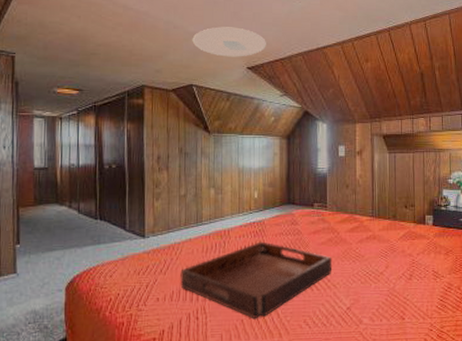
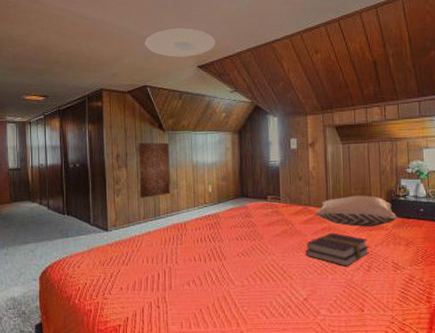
wall art: none [180,145,215,203] -> present [137,142,171,198]
serving tray: present [180,241,333,318] -> none [141,234,288,308]
book: none [349,241,411,275] -> present [305,232,369,267]
pillow: none [360,204,438,236] -> present [314,195,397,227]

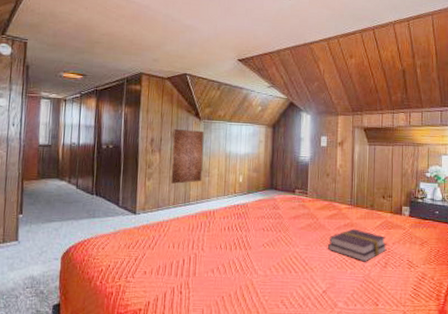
ceiling light: present [145,28,215,57] -> none [188,21,257,50]
pillow: present [314,195,397,227] -> none [338,194,415,225]

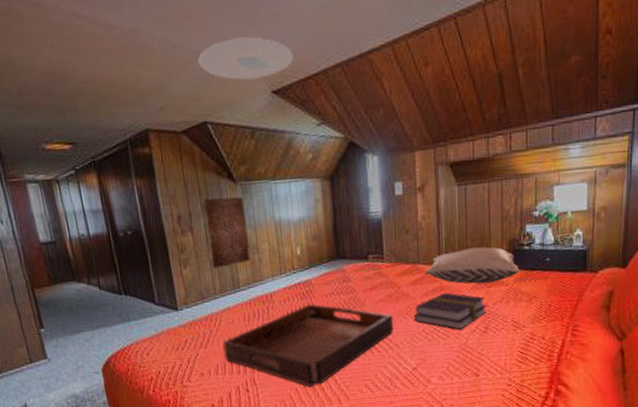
serving tray: none [166,223,311,296] -> present [222,304,394,387]
ceiling light: none [188,21,257,50] -> present [198,37,293,80]
pillow: none [338,194,415,225] -> present [424,246,520,284]

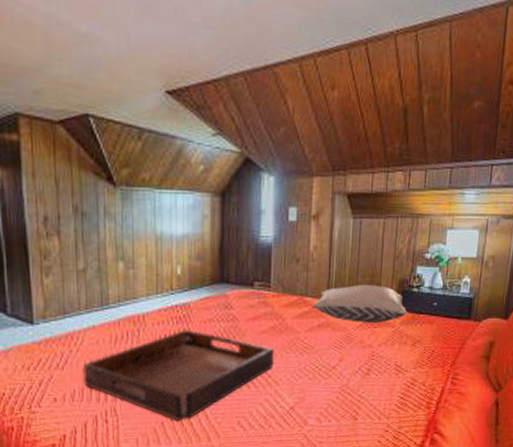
ceiling light: present [198,37,293,80] -> none [85,26,193,75]
wall art: present [203,196,251,268] -> none [75,201,124,280]
book: present [413,292,487,330] -> none [296,329,371,370]

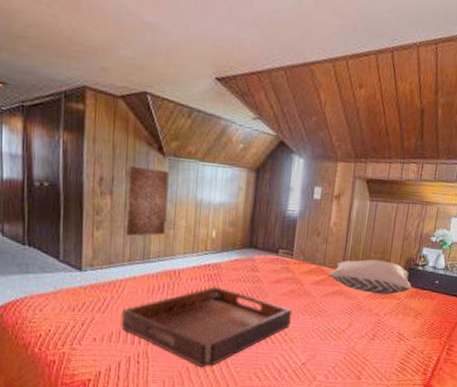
wall art: none [75,201,124,280] -> present [126,166,169,236]

